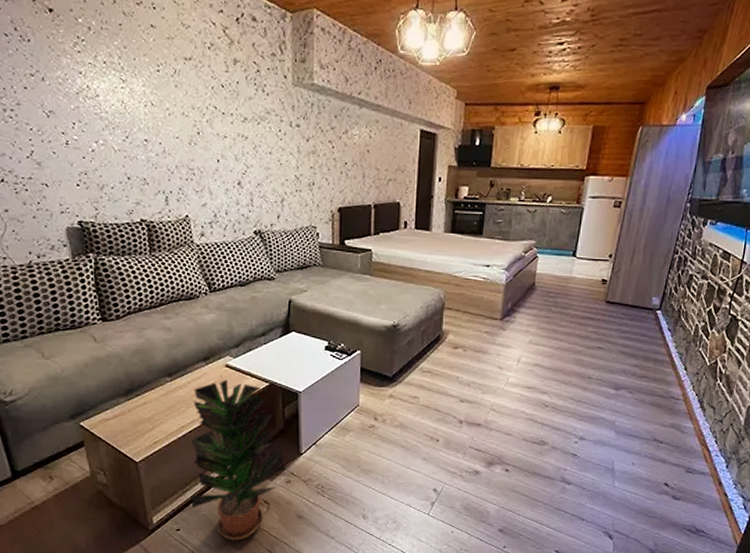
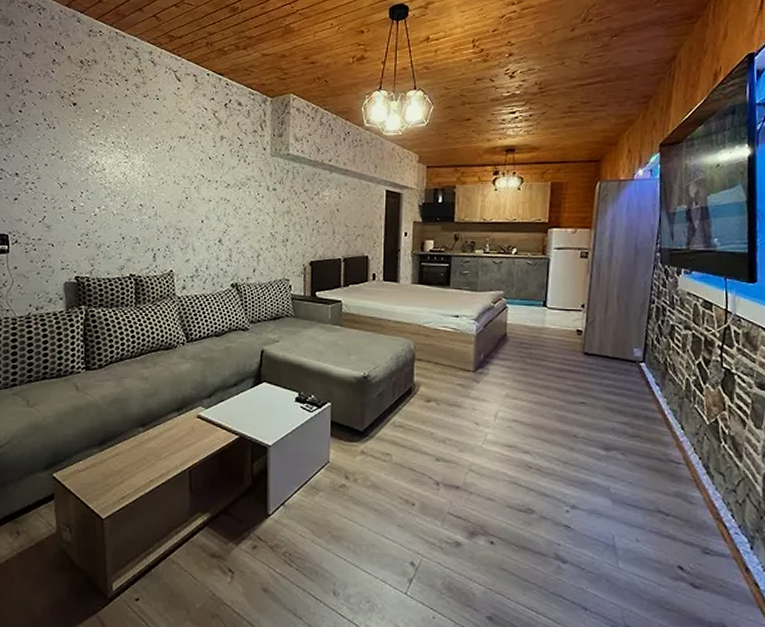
potted plant: present [191,379,287,541] -> none [152,431,253,616]

